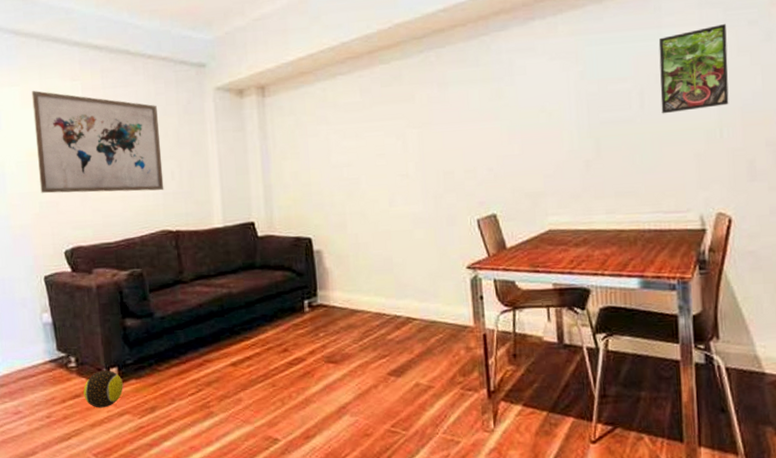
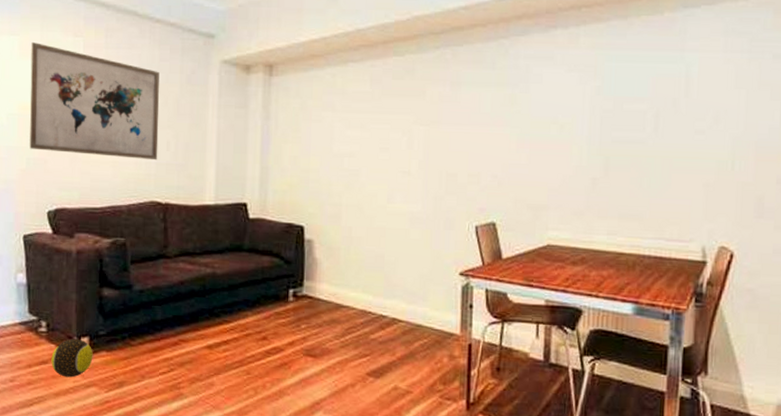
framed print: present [658,24,729,114] -> none [675,55,750,140]

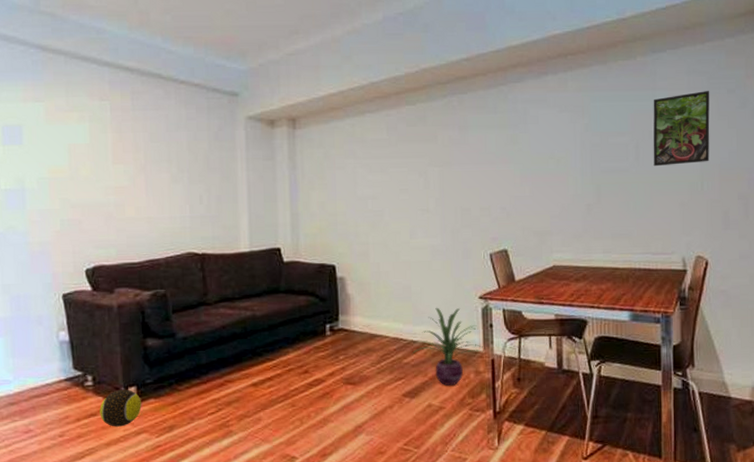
wall art: present [29,41,160,161] -> none [57,107,192,214]
decorative plant: none [379,280,462,369] -> present [411,307,485,386]
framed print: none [675,55,750,140] -> present [653,91,710,167]

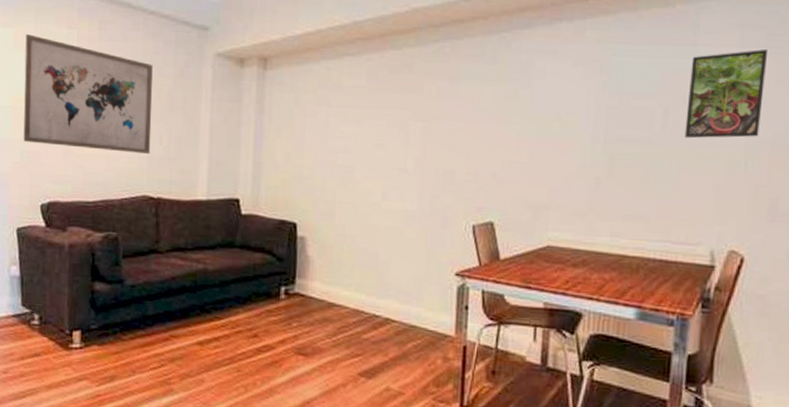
wall art: none [57,107,192,214] -> present [23,33,153,155]
decorative ball: present [99,389,142,427] -> none [43,332,85,371]
decorative plant: present [411,307,485,386] -> none [372,280,457,370]

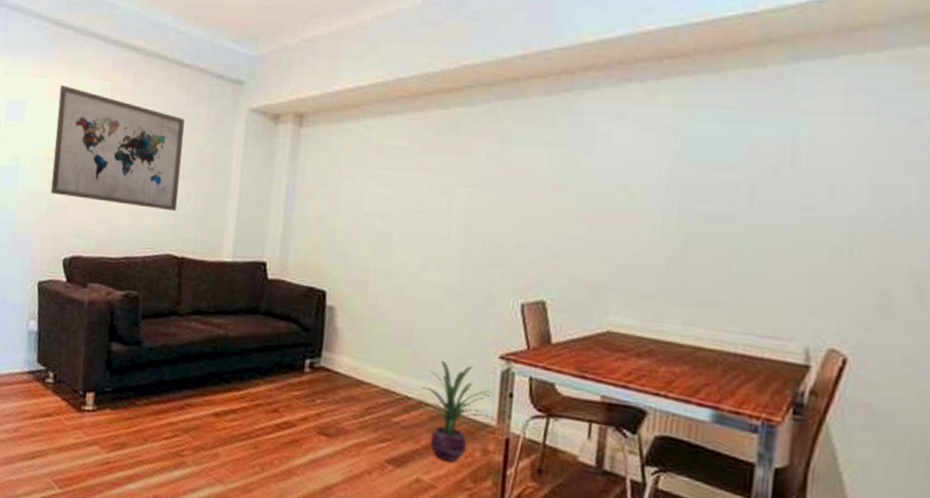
decorative plant: none [372,280,457,370] -> present [403,360,499,462]
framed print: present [684,50,767,139] -> none [775,118,879,219]

